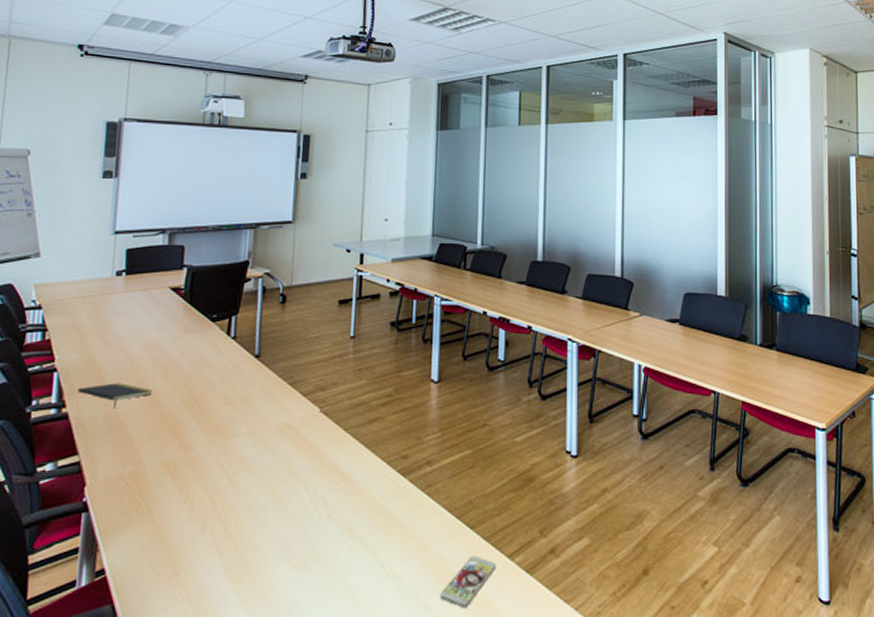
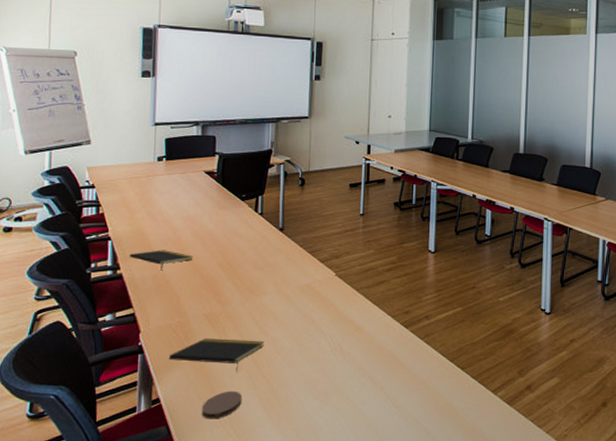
notepad: none [117,492,233,534] -> present [168,338,264,372]
coaster: none [155,558,205,596] -> present [202,391,242,419]
smartphone: present [440,555,497,607] -> none [436,390,483,430]

